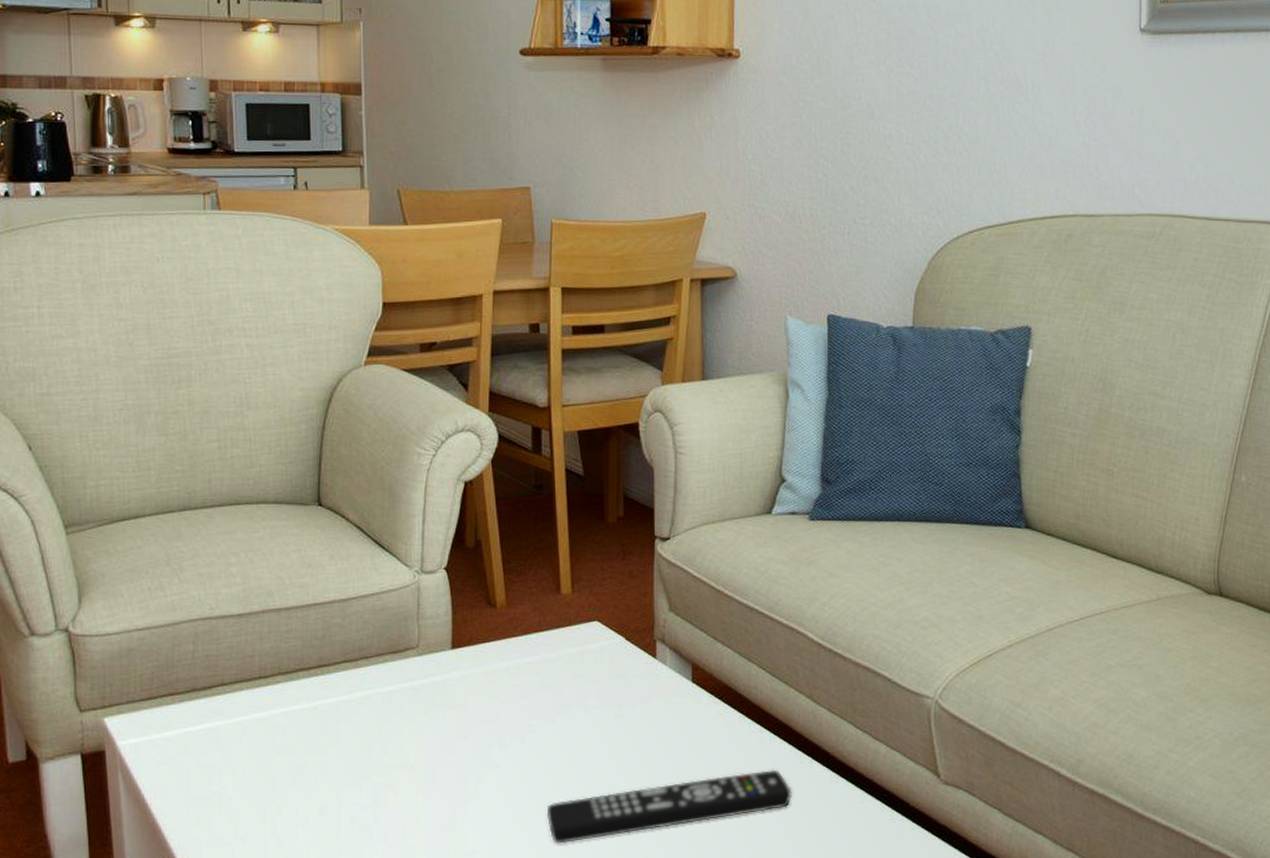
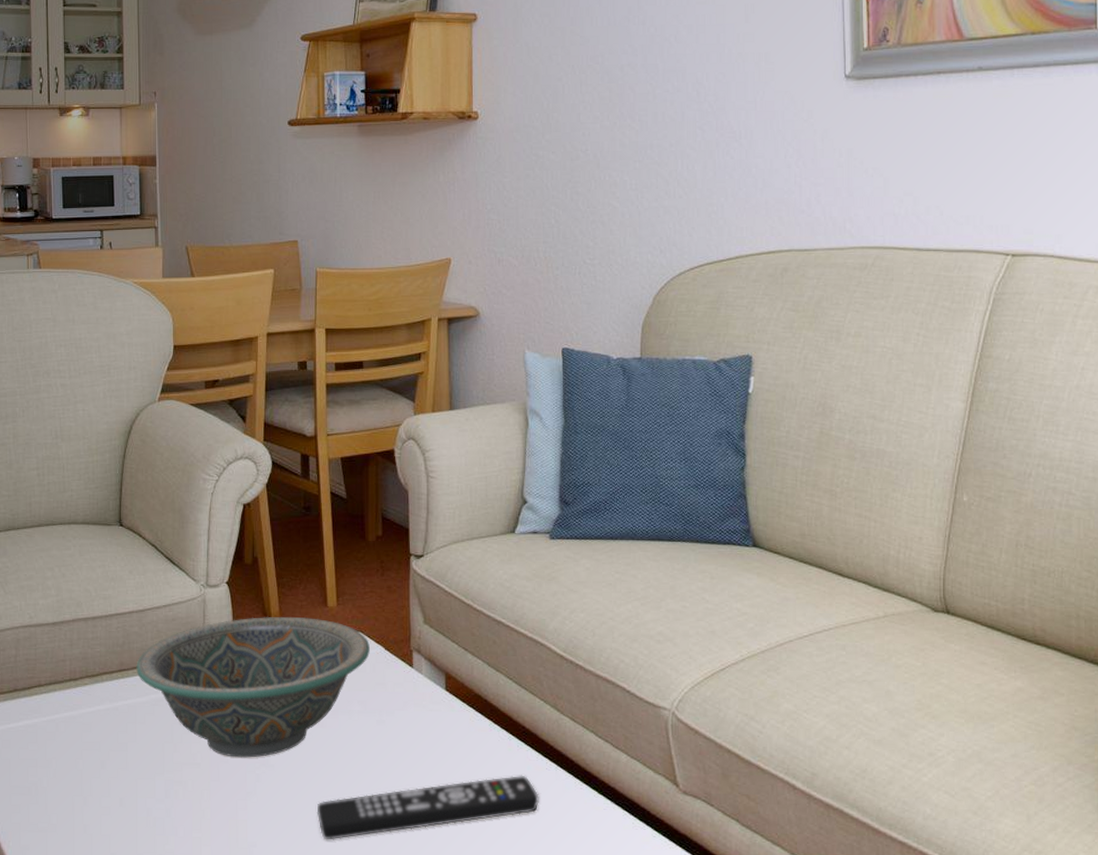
decorative bowl: none [338,605,608,759] -> present [136,616,370,758]

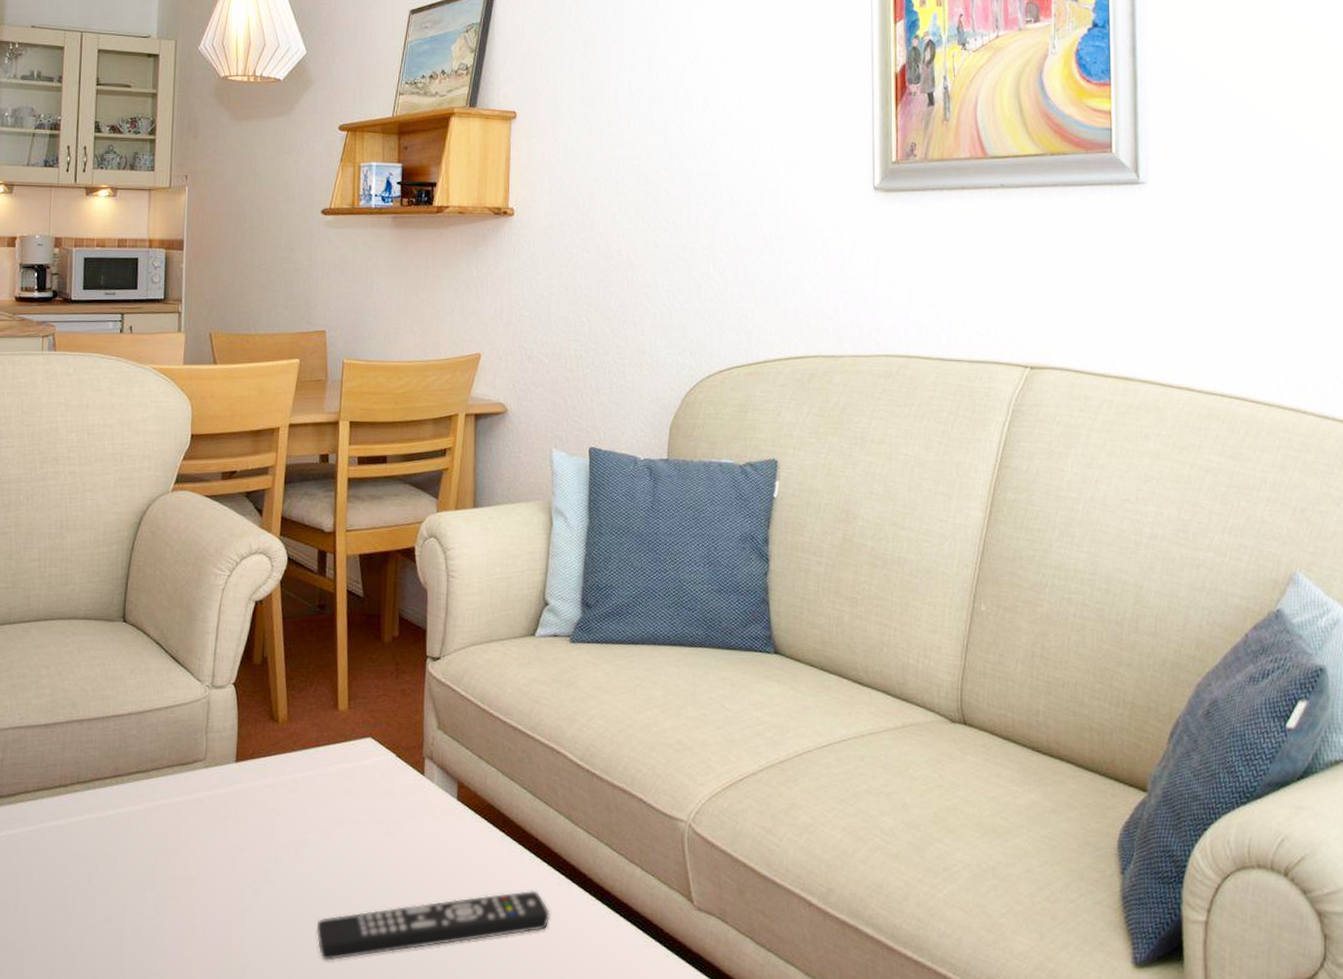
decorative bowl: present [136,616,370,758] -> none [132,720,380,871]

